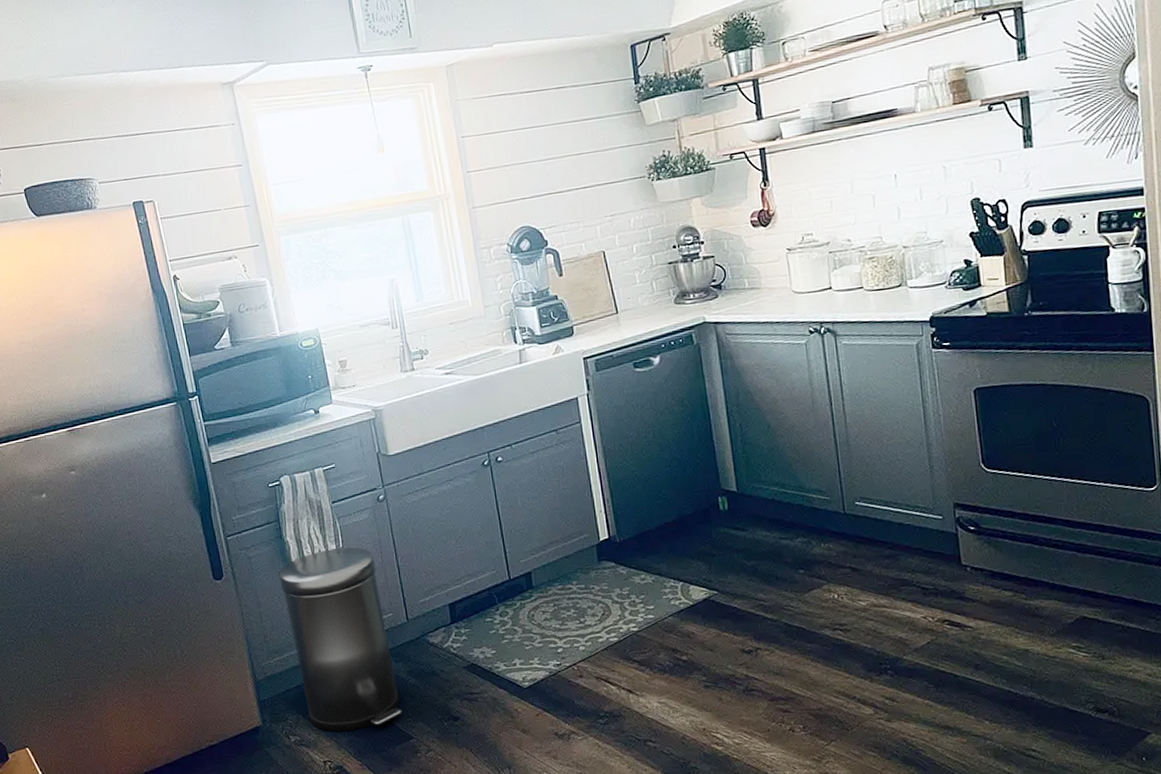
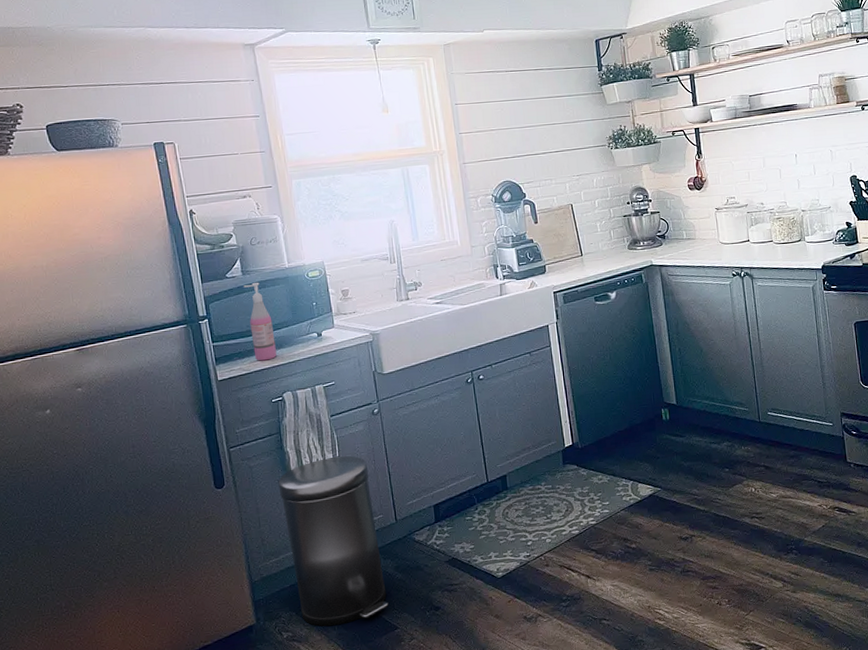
soap dispenser: none [233,353,272,442] -> present [243,282,277,361]

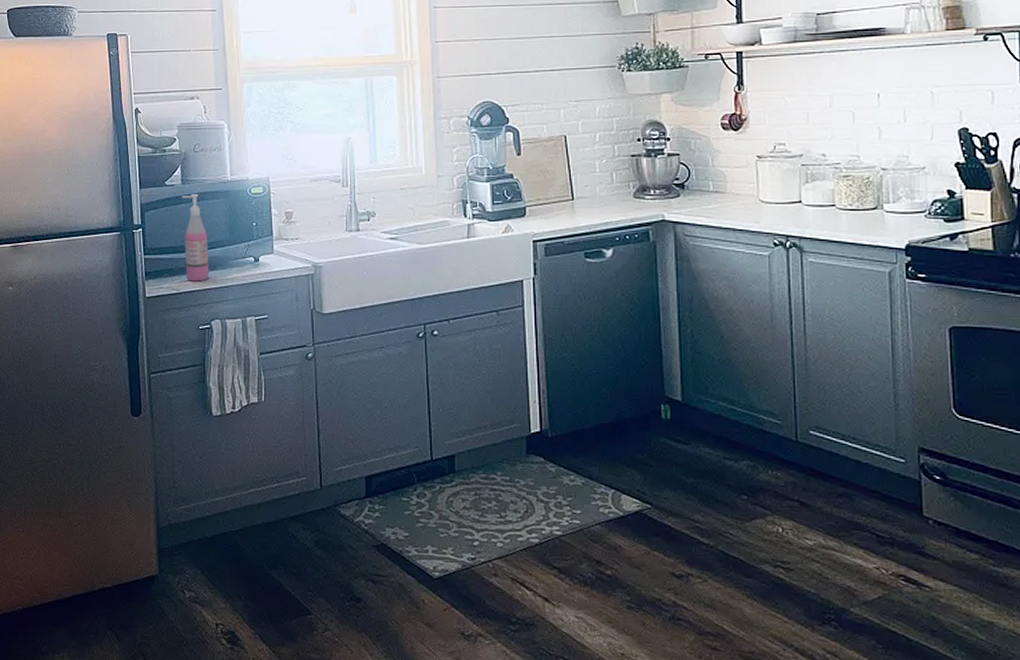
pedal bin: present [278,456,389,627] -> none [197,401,303,596]

